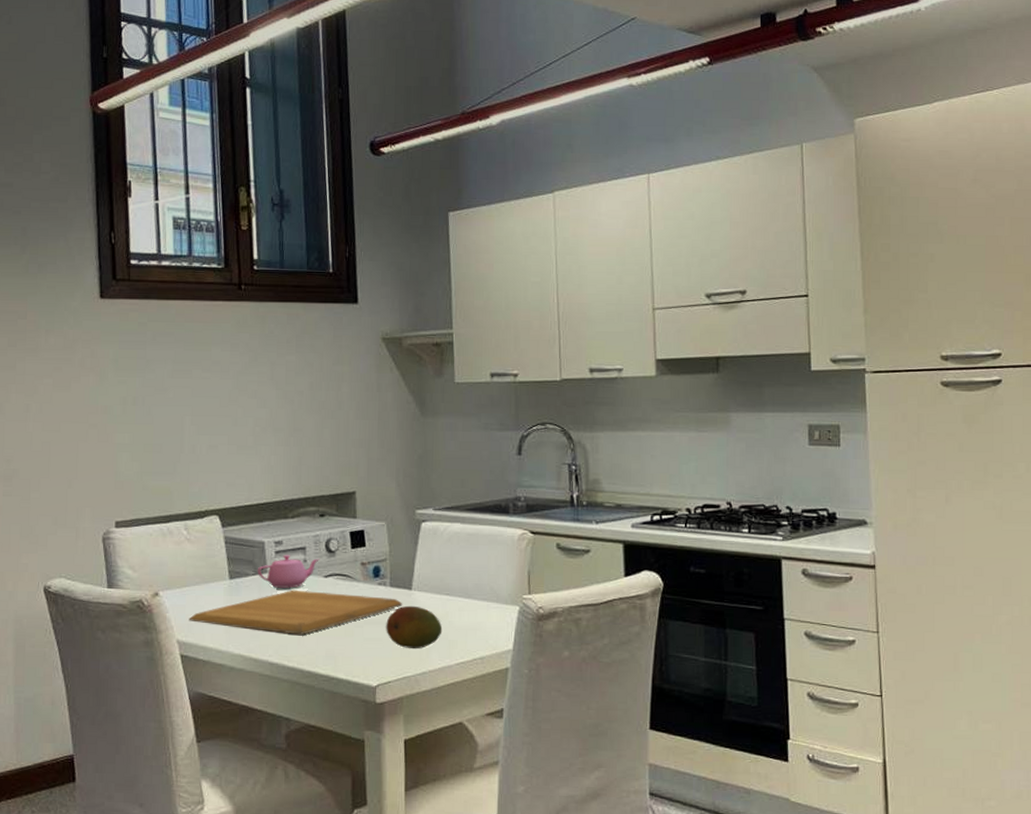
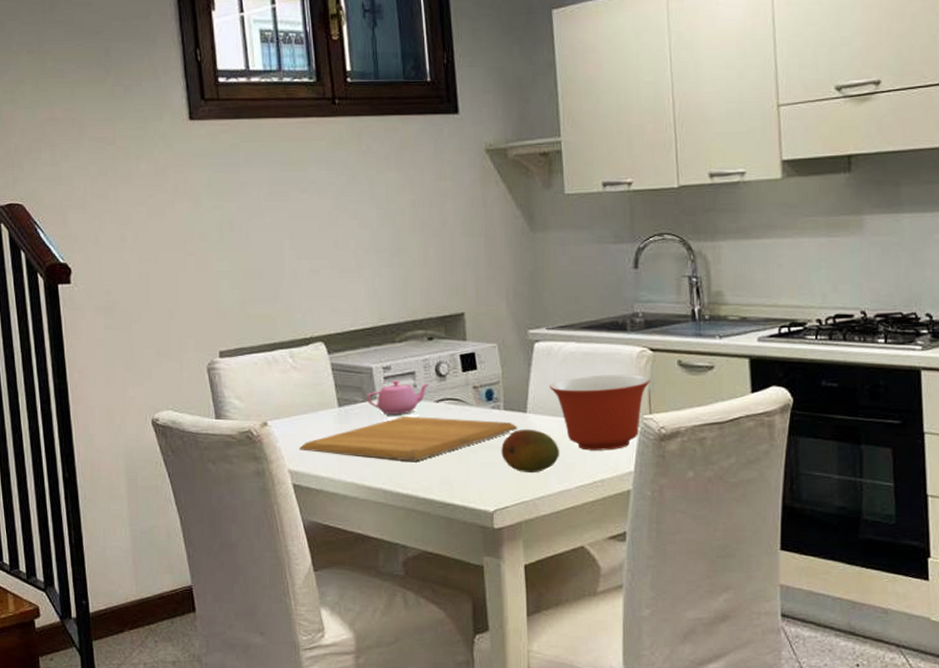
mixing bowl: none [434,555,530,629] -> present [550,374,650,451]

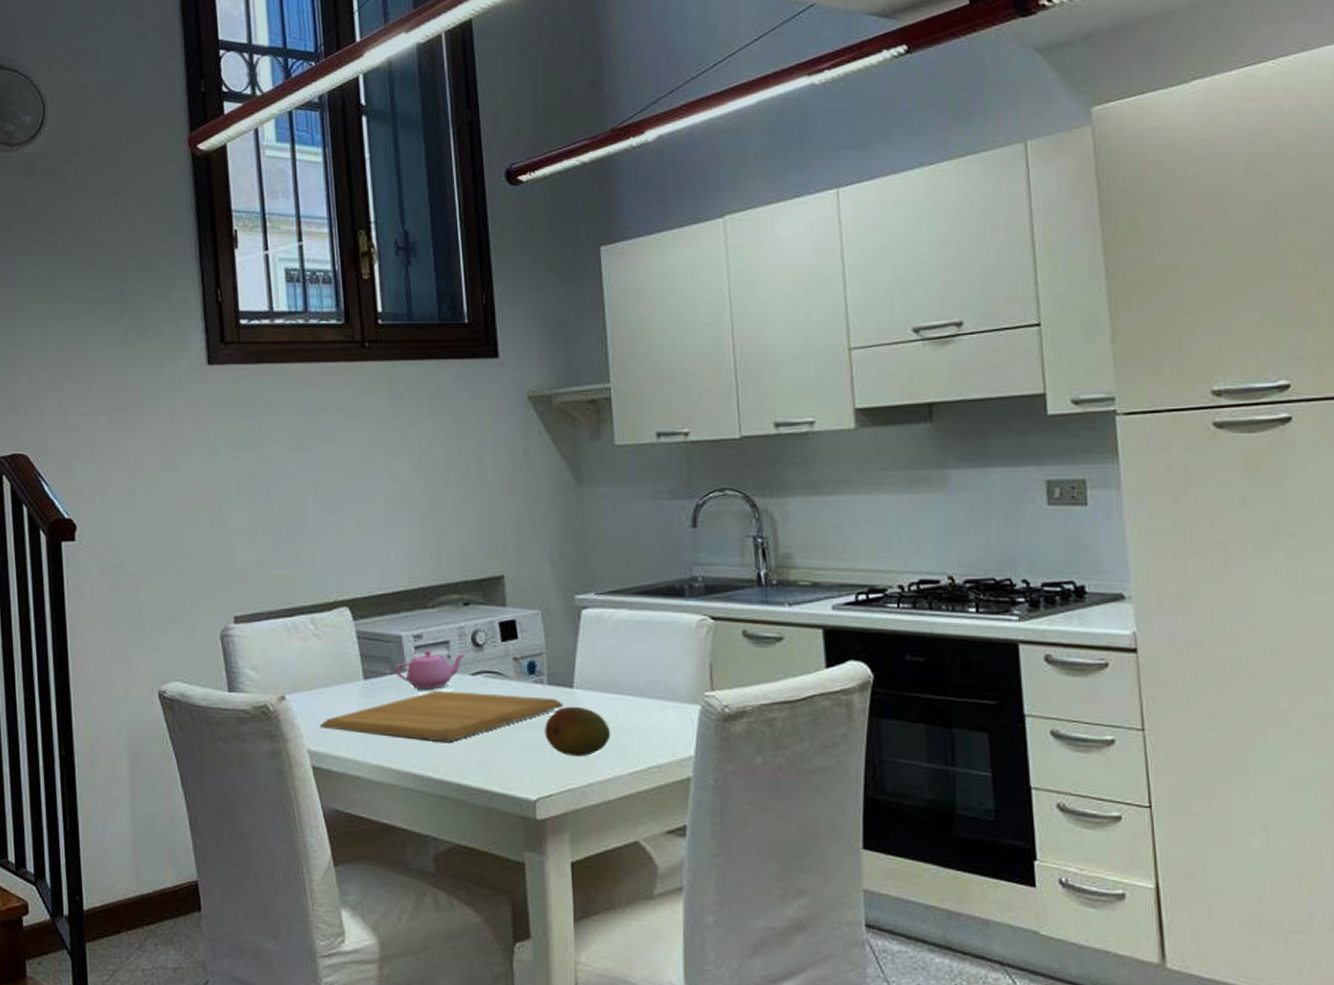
mixing bowl: present [550,374,650,451] -> none [599,646,712,732]

